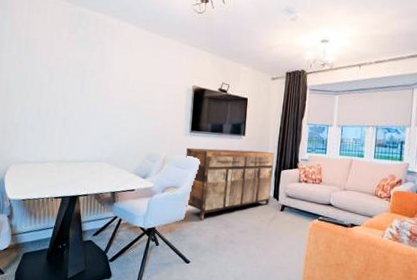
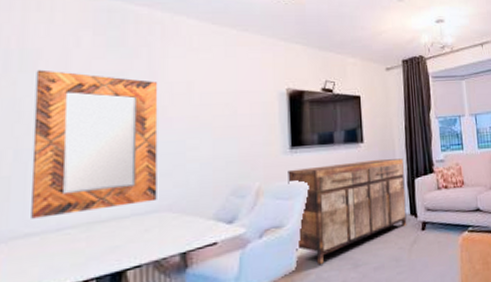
home mirror: none [28,54,106,154] -> present [31,69,158,219]

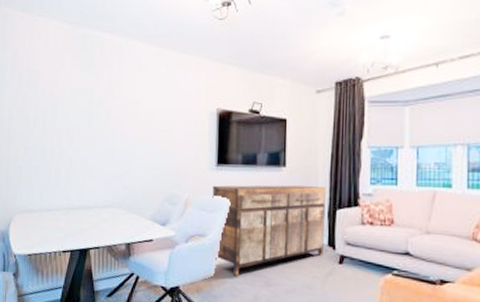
home mirror: present [31,69,158,219] -> none [33,86,115,200]

